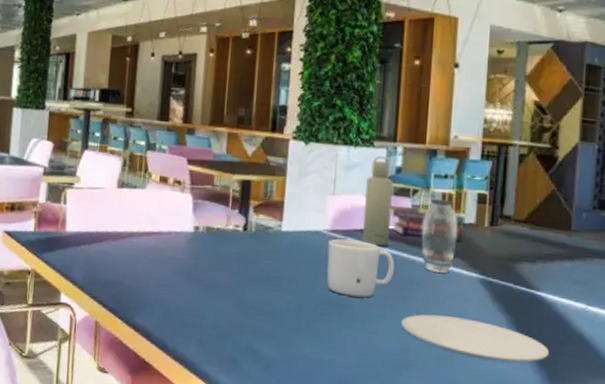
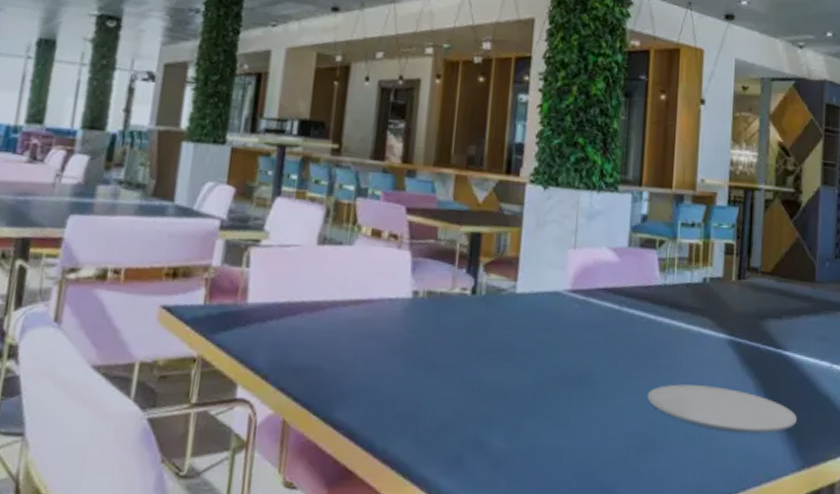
mug: present [326,238,395,298] -> none [566,300,641,369]
bottle: present [362,156,393,247] -> none [606,202,639,308]
books: present [389,206,466,242] -> none [635,259,713,299]
vase: present [421,199,458,273] -> none [668,250,706,335]

